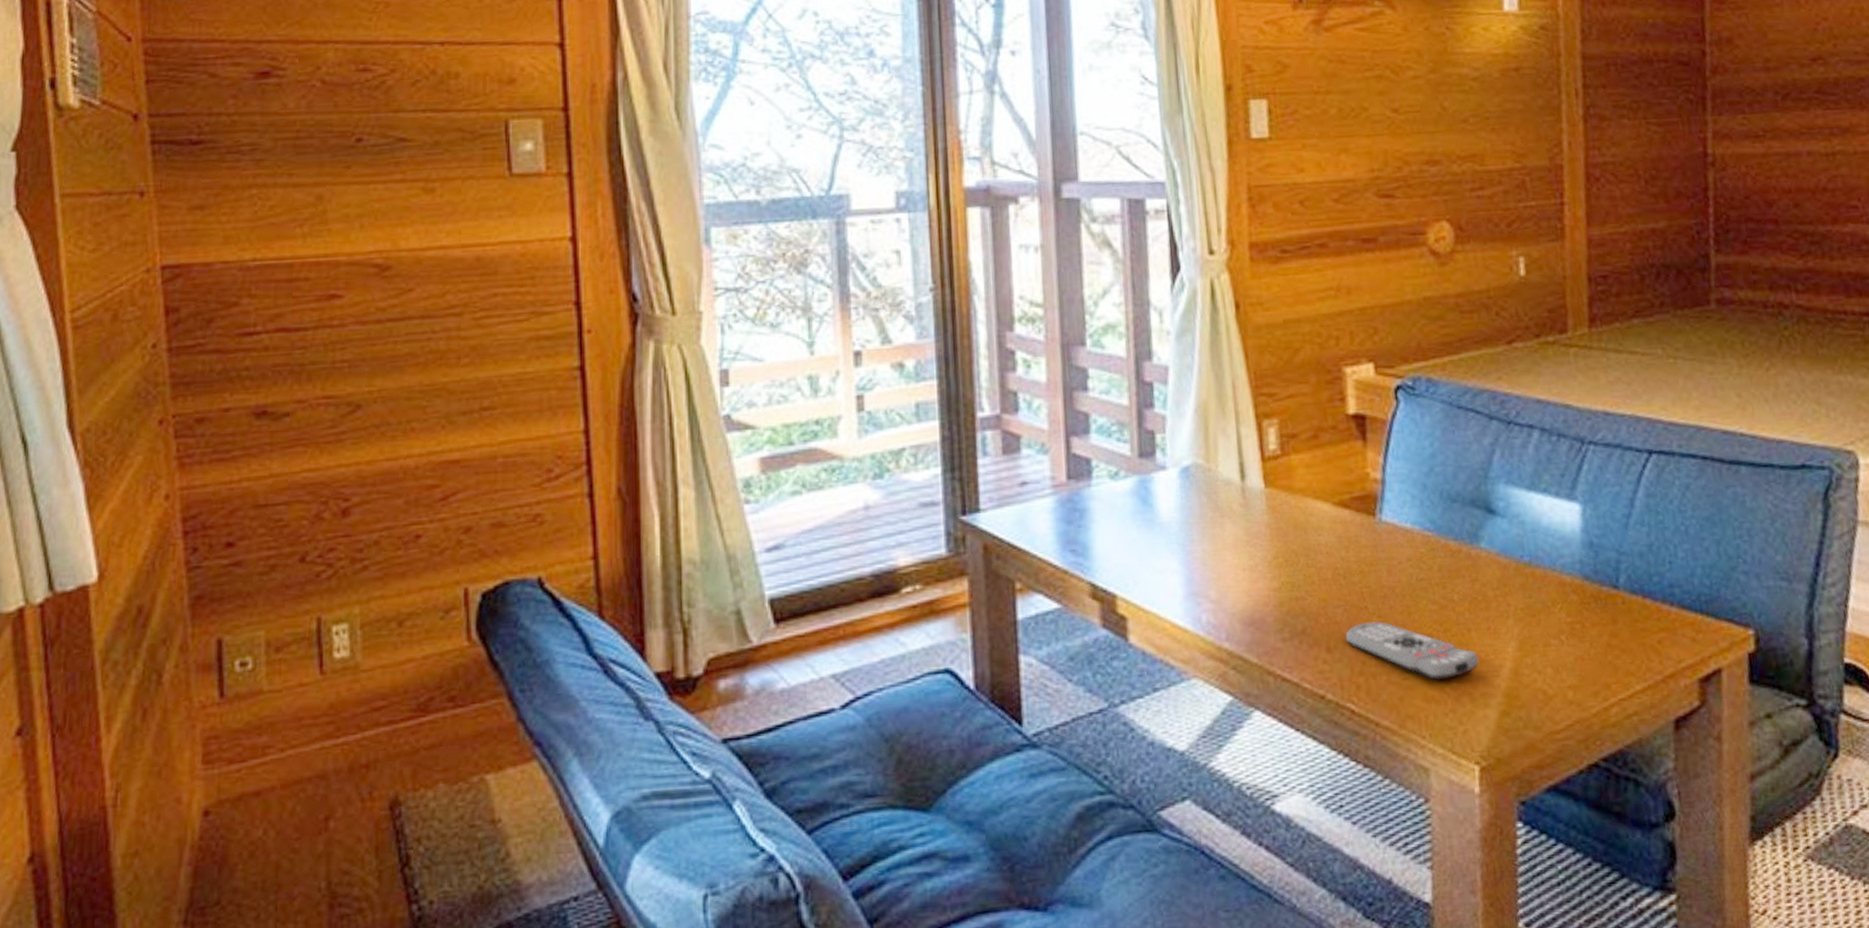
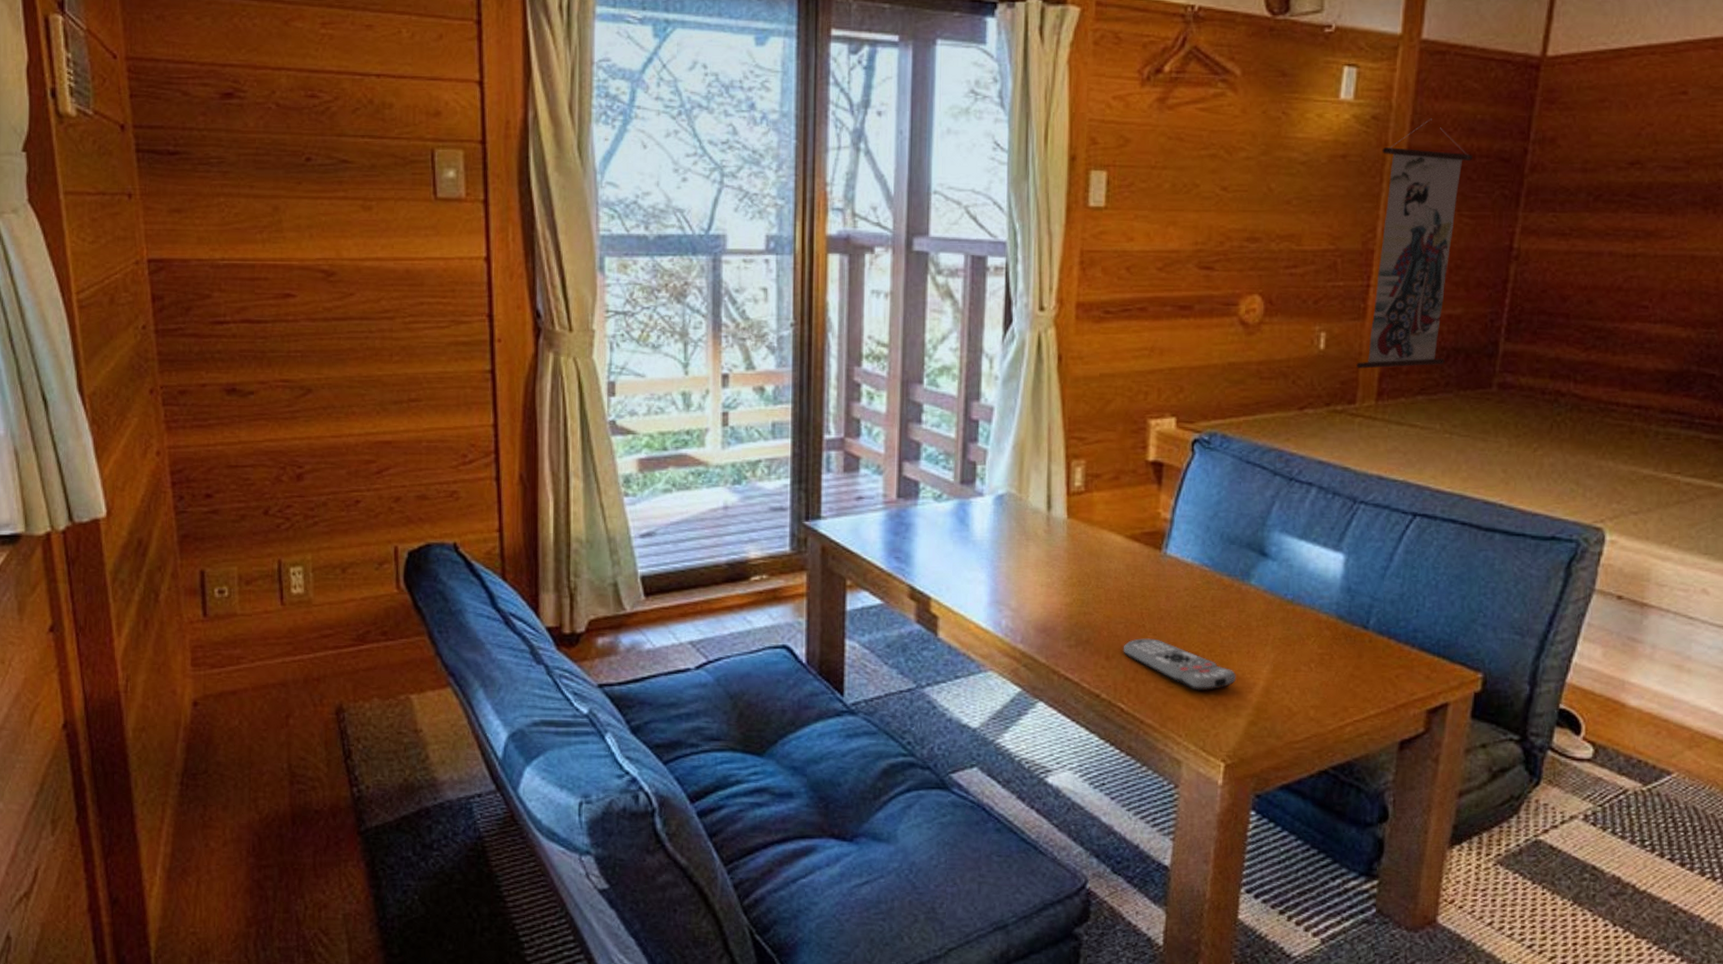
wall scroll: none [1555,25,1656,294] -> present [1356,118,1473,369]

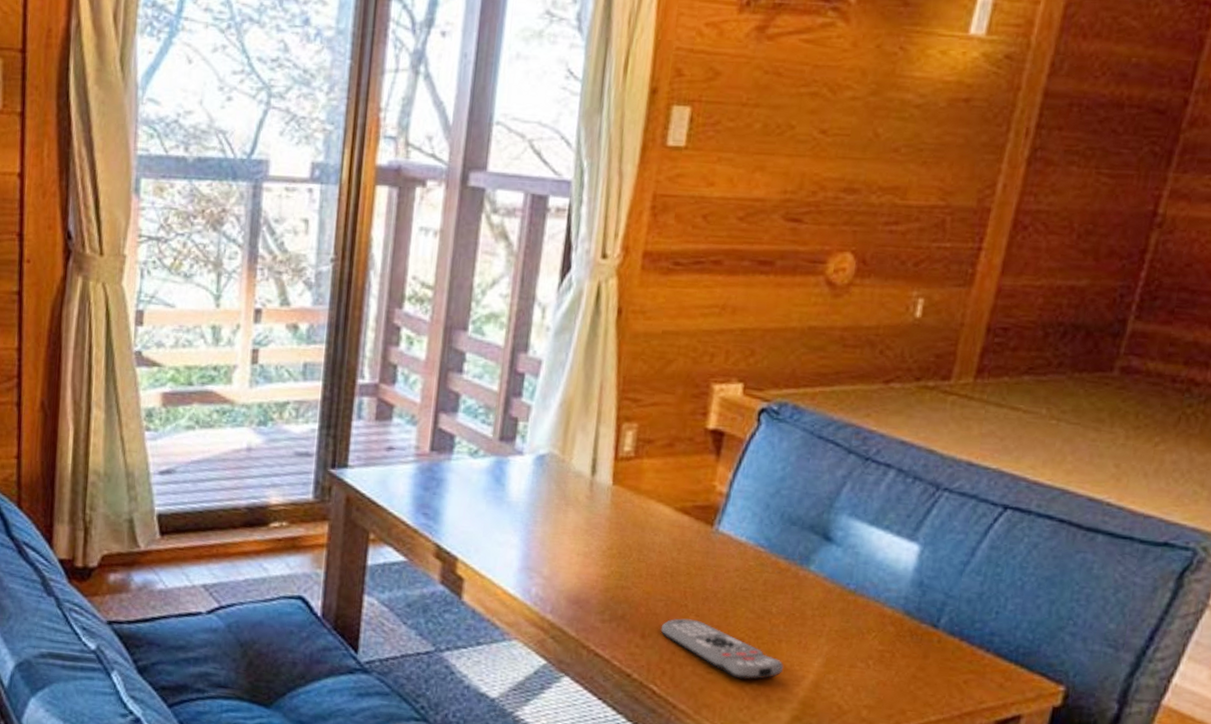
wall scroll: present [1356,118,1473,369] -> none [956,60,1121,343]

